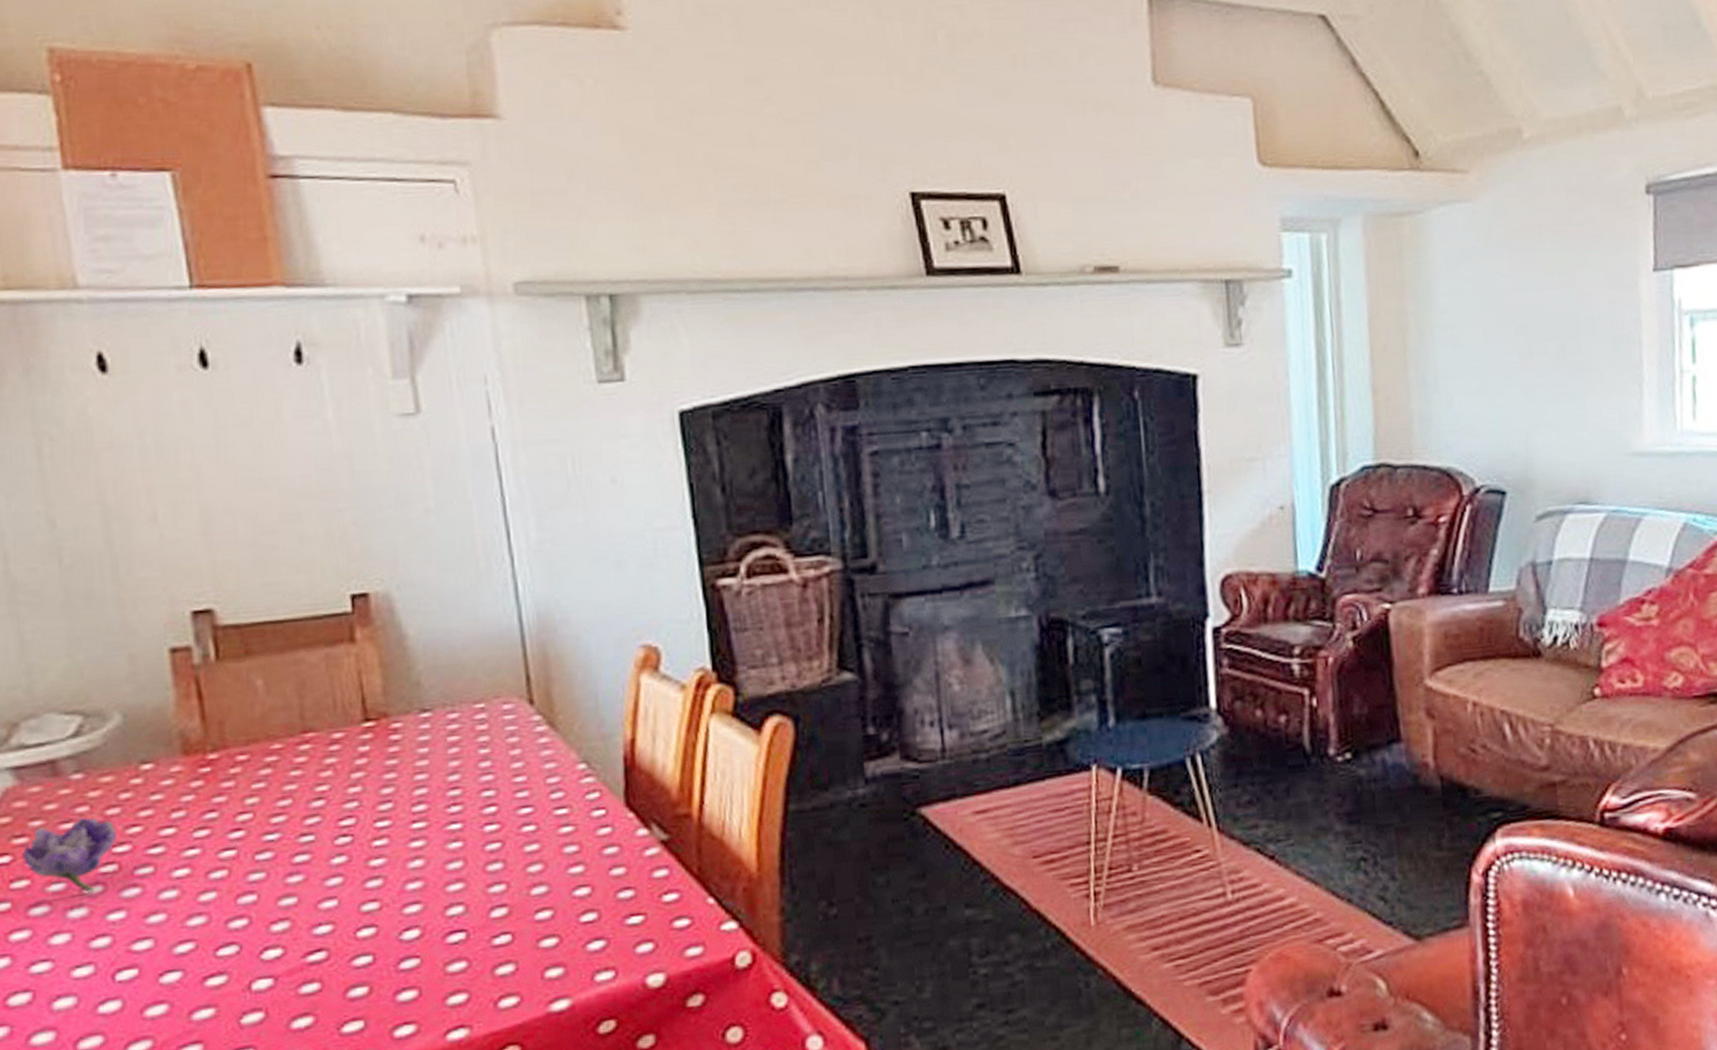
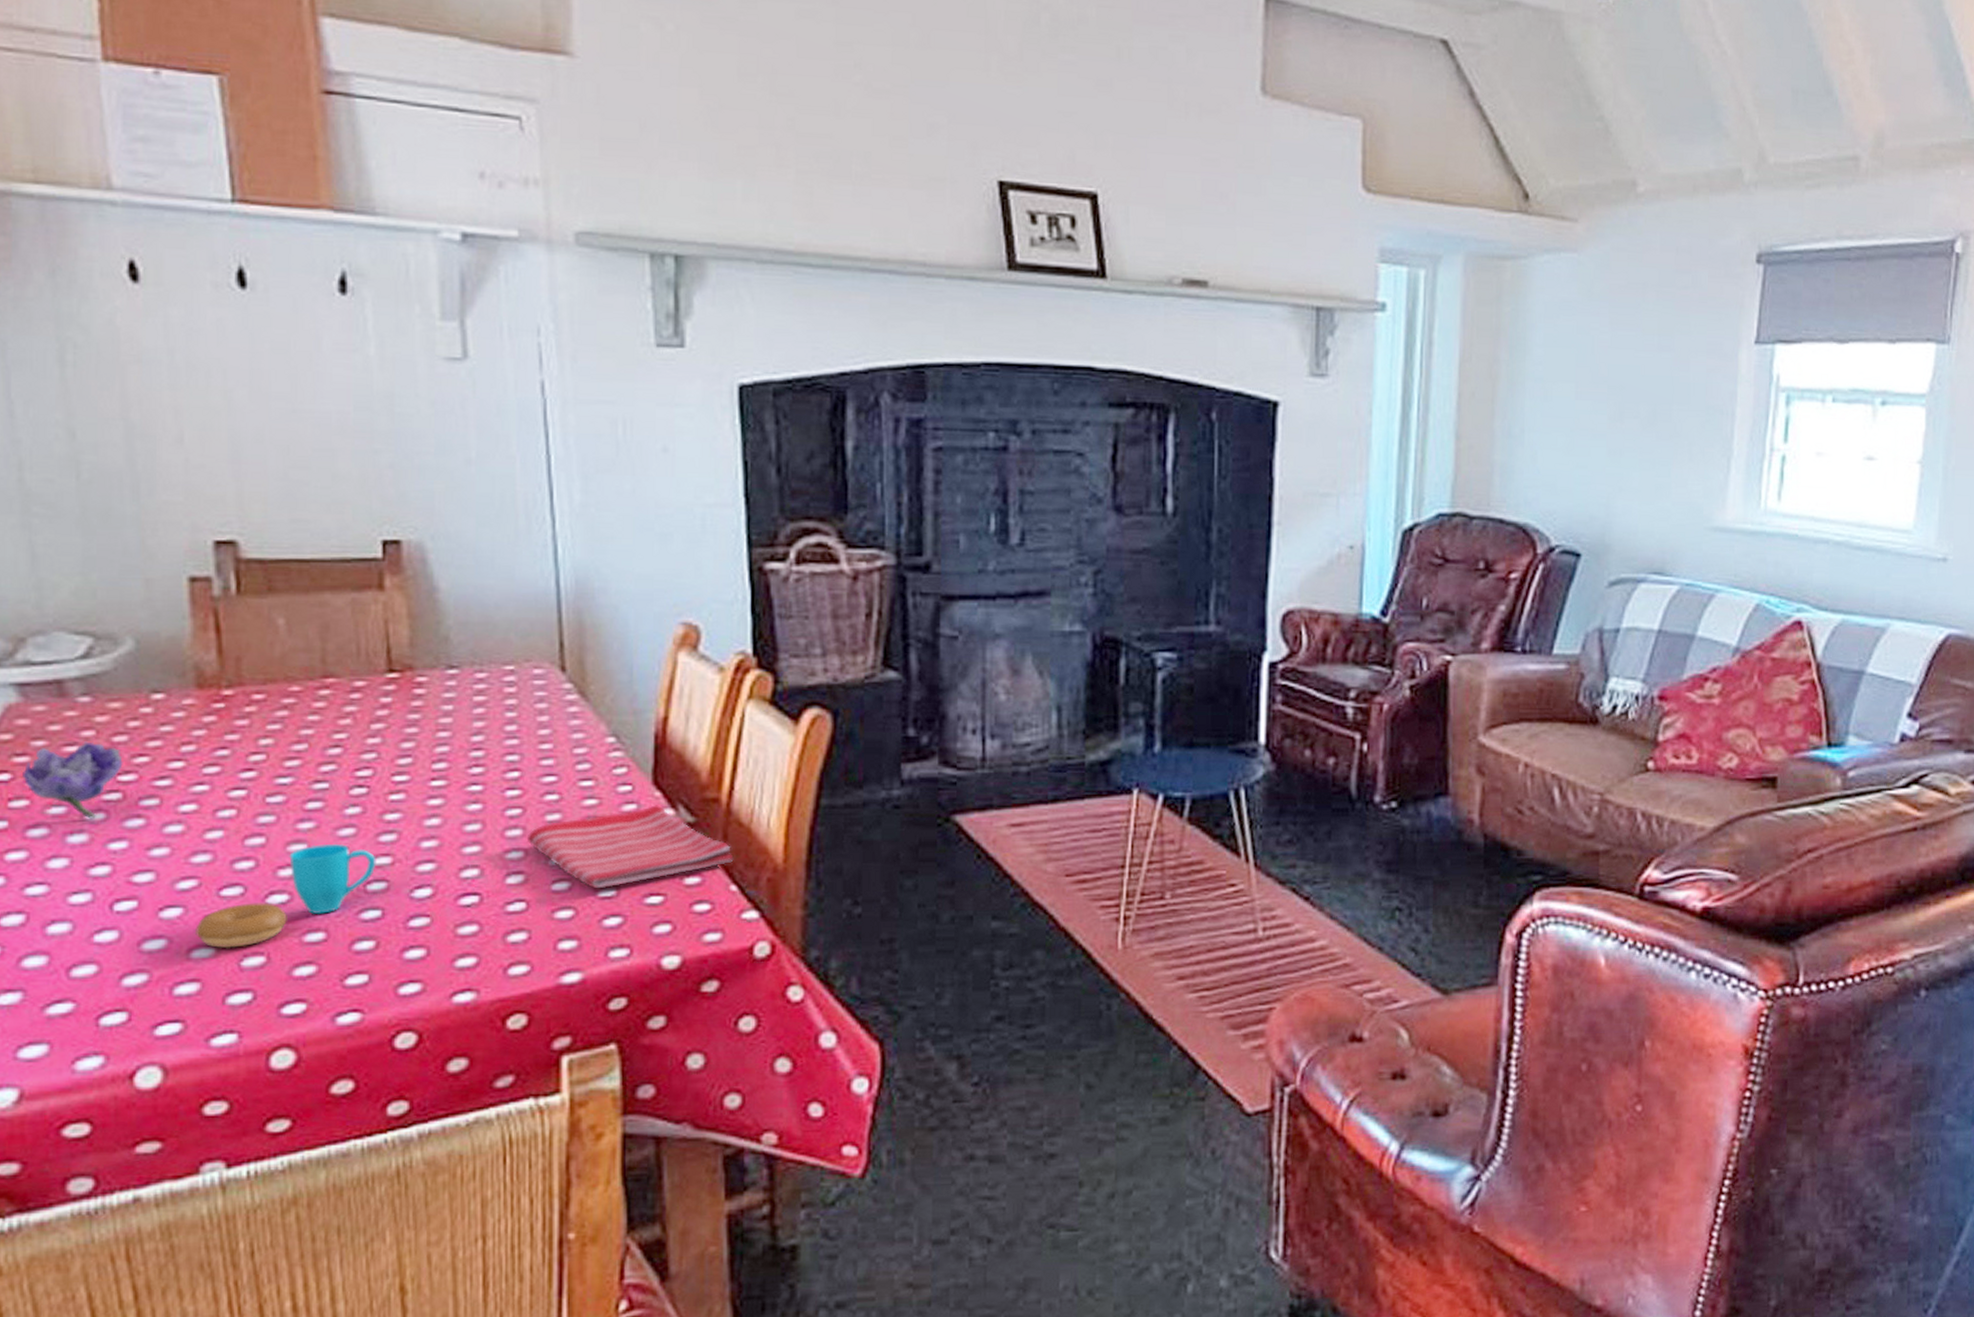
cup: none [194,894,365,1008] -> present [194,843,376,949]
dish towel: none [507,826,709,915] -> present [526,805,734,889]

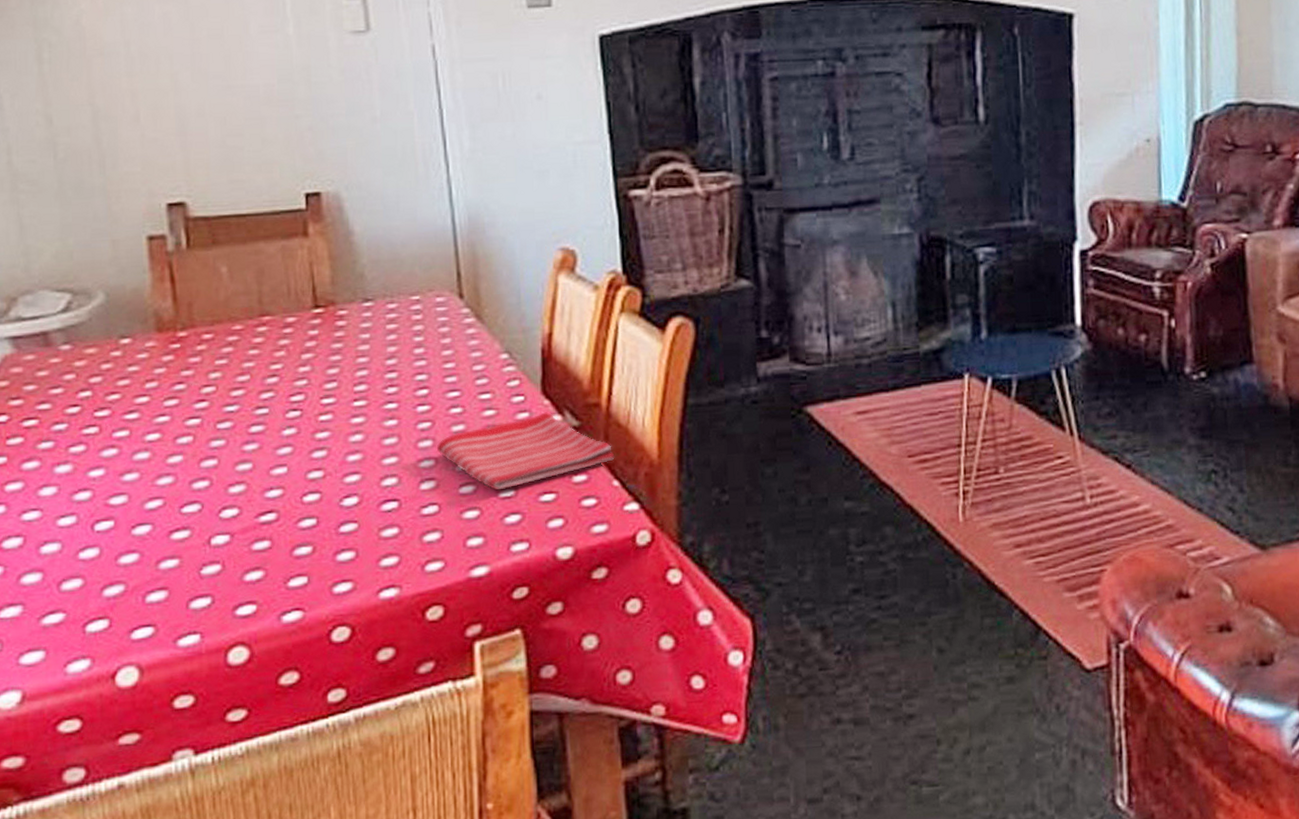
flower: present [21,741,123,819] -> none [16,384,99,451]
cup: present [194,843,376,949] -> none [161,462,311,560]

